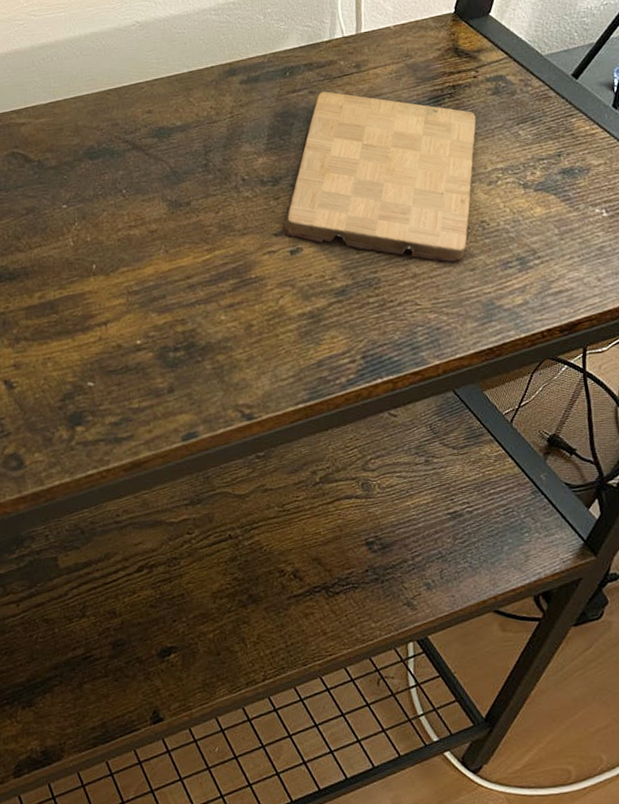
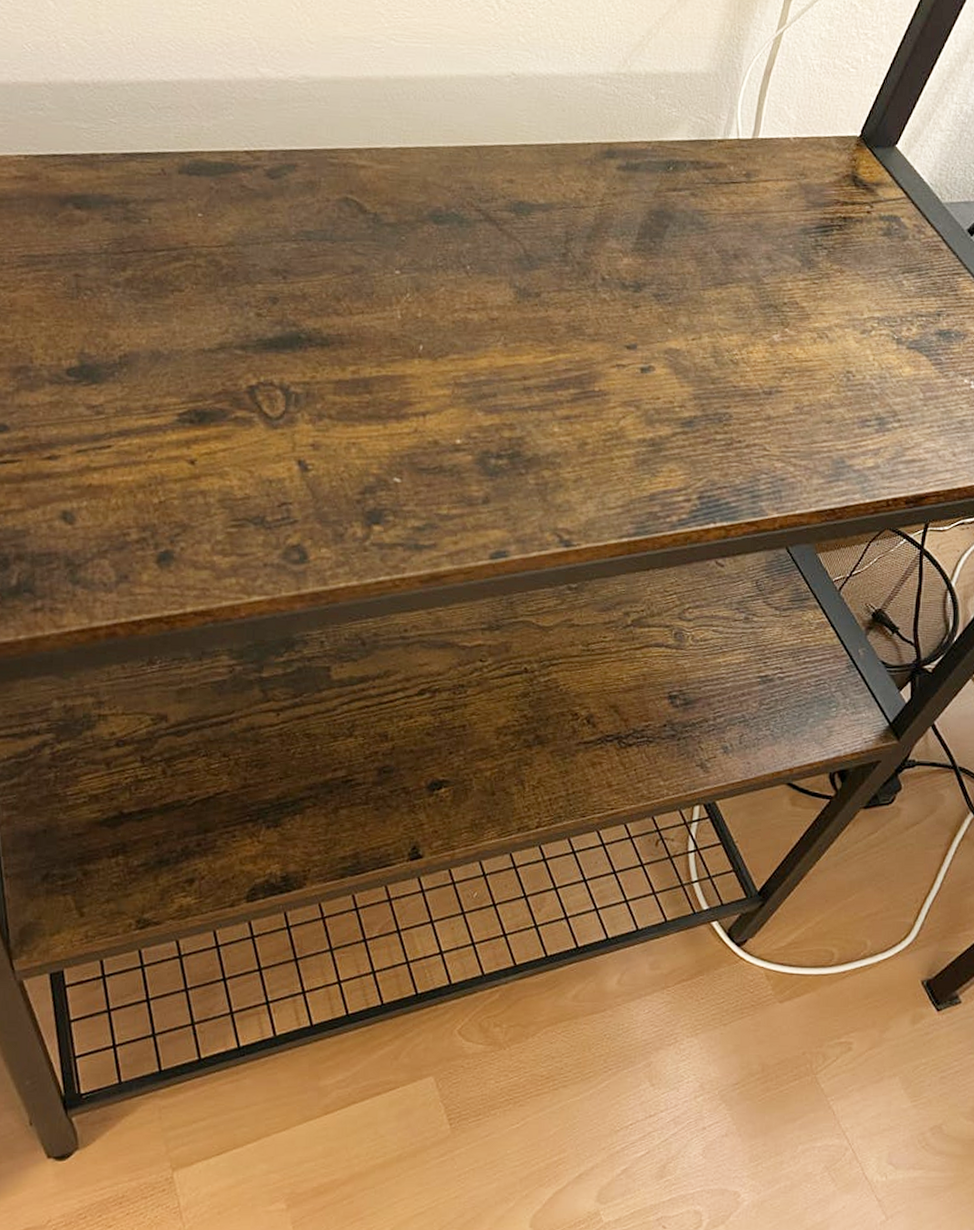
cutting board: present [282,91,477,262] -> none [637,196,862,411]

